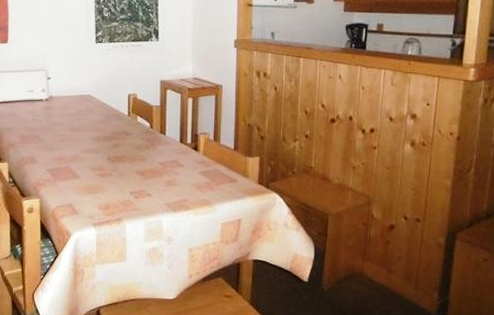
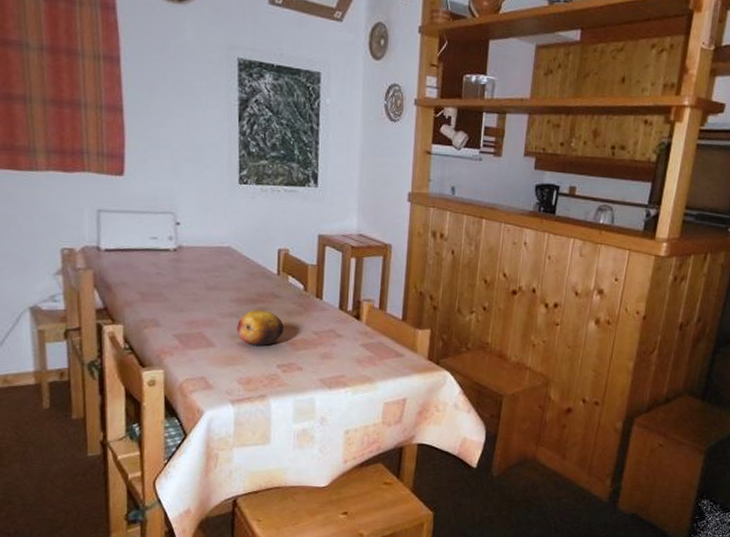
fruit: none [97,145,135,176] -> present [237,309,284,346]

